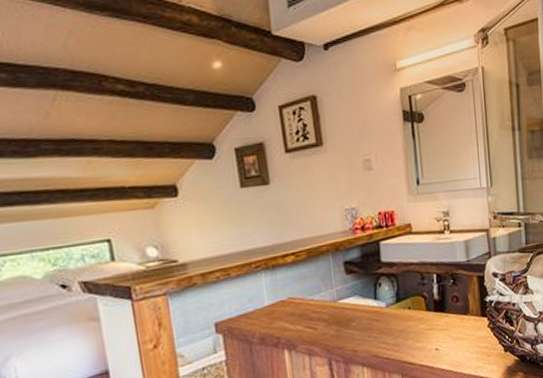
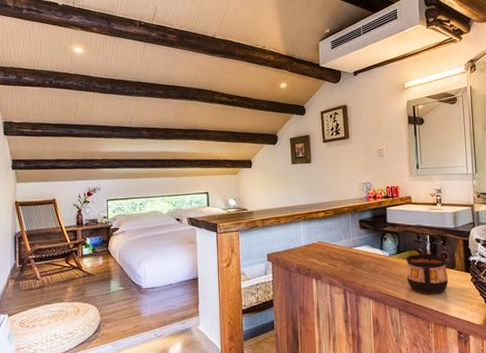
cup: none [409,298,461,350] -> present [406,254,448,294]

